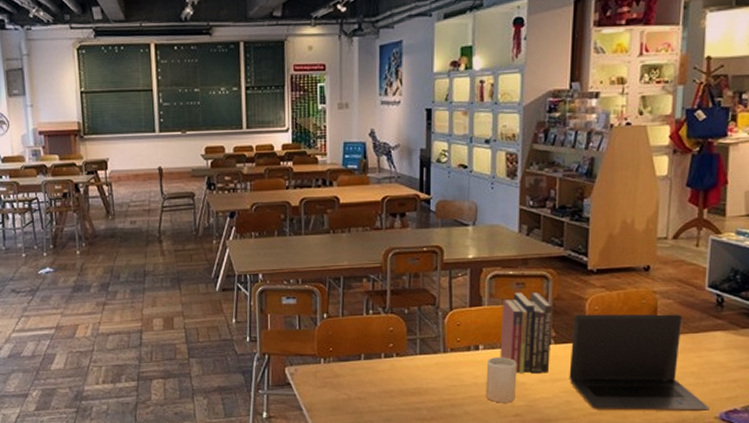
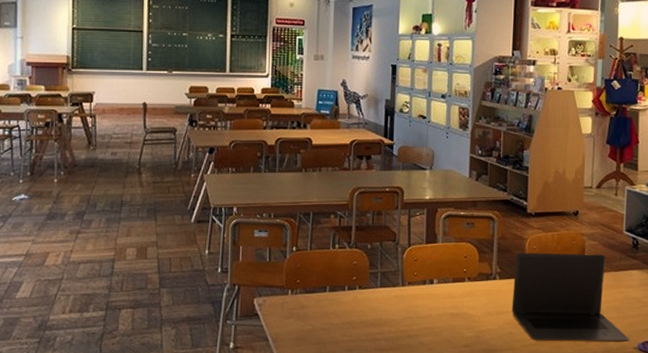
mug: present [486,357,517,403] -> none [439,291,467,334]
books: present [500,291,553,374] -> none [452,231,498,306]

